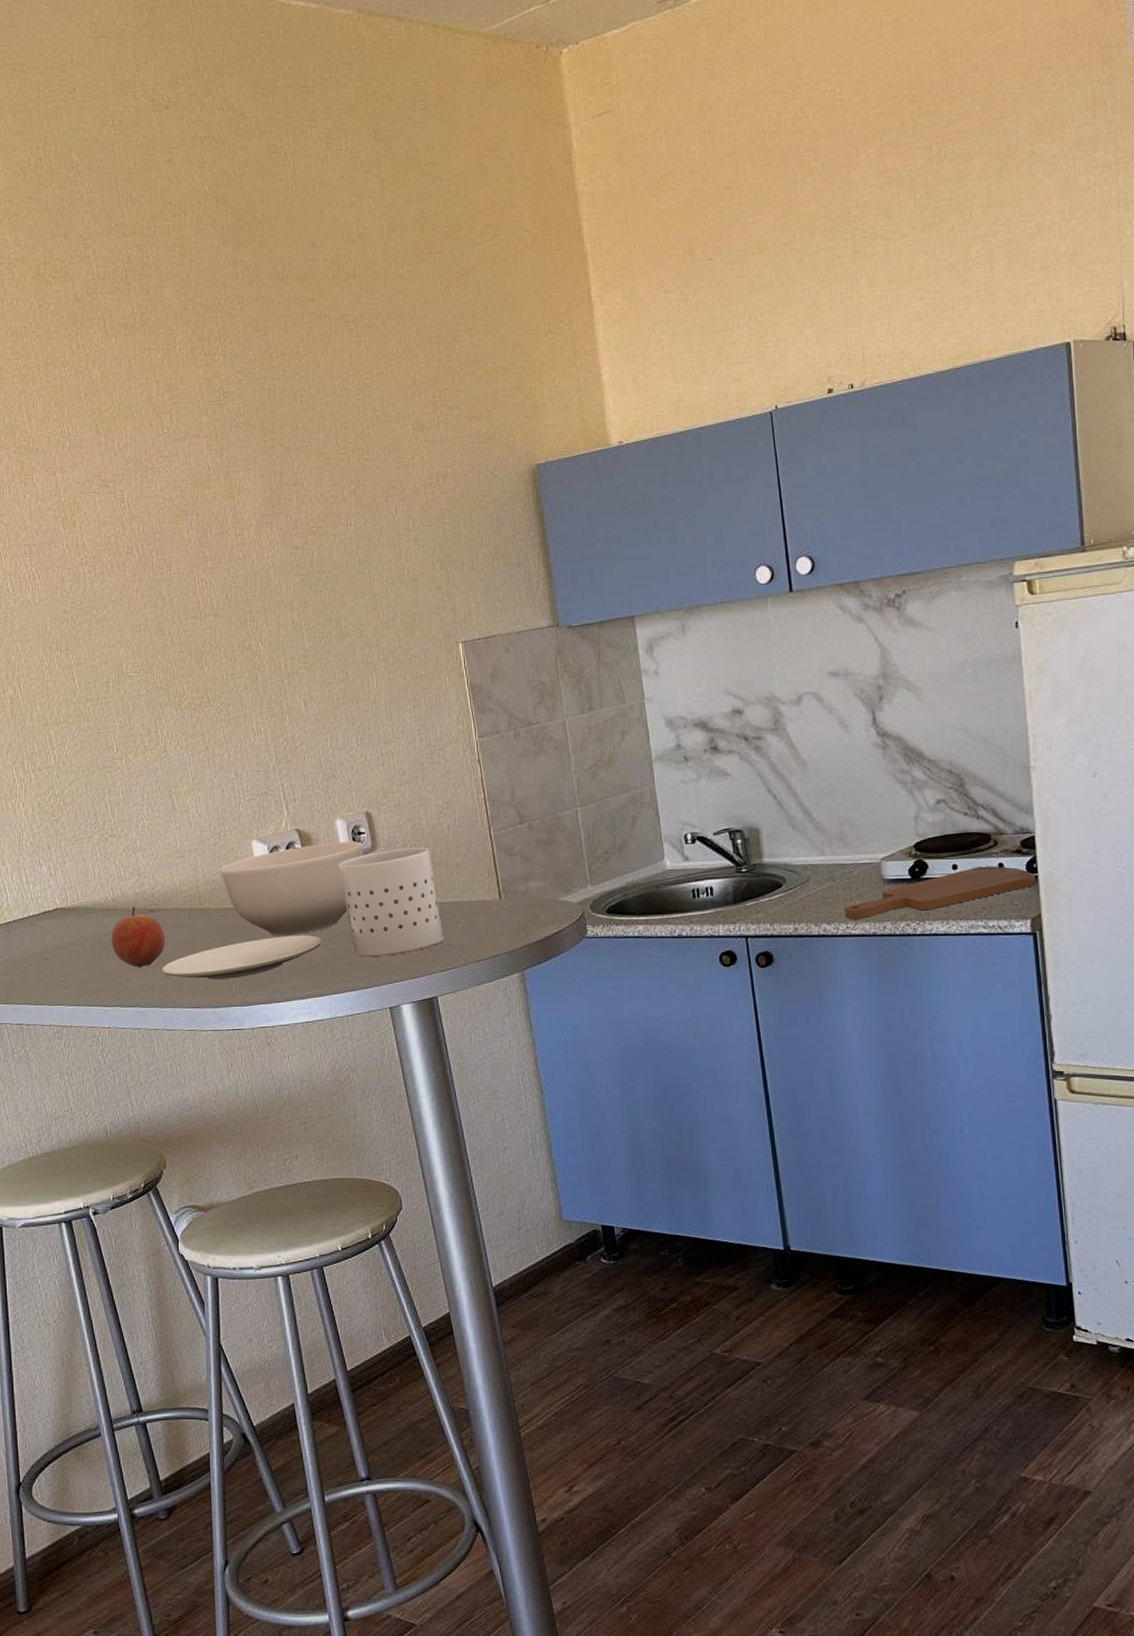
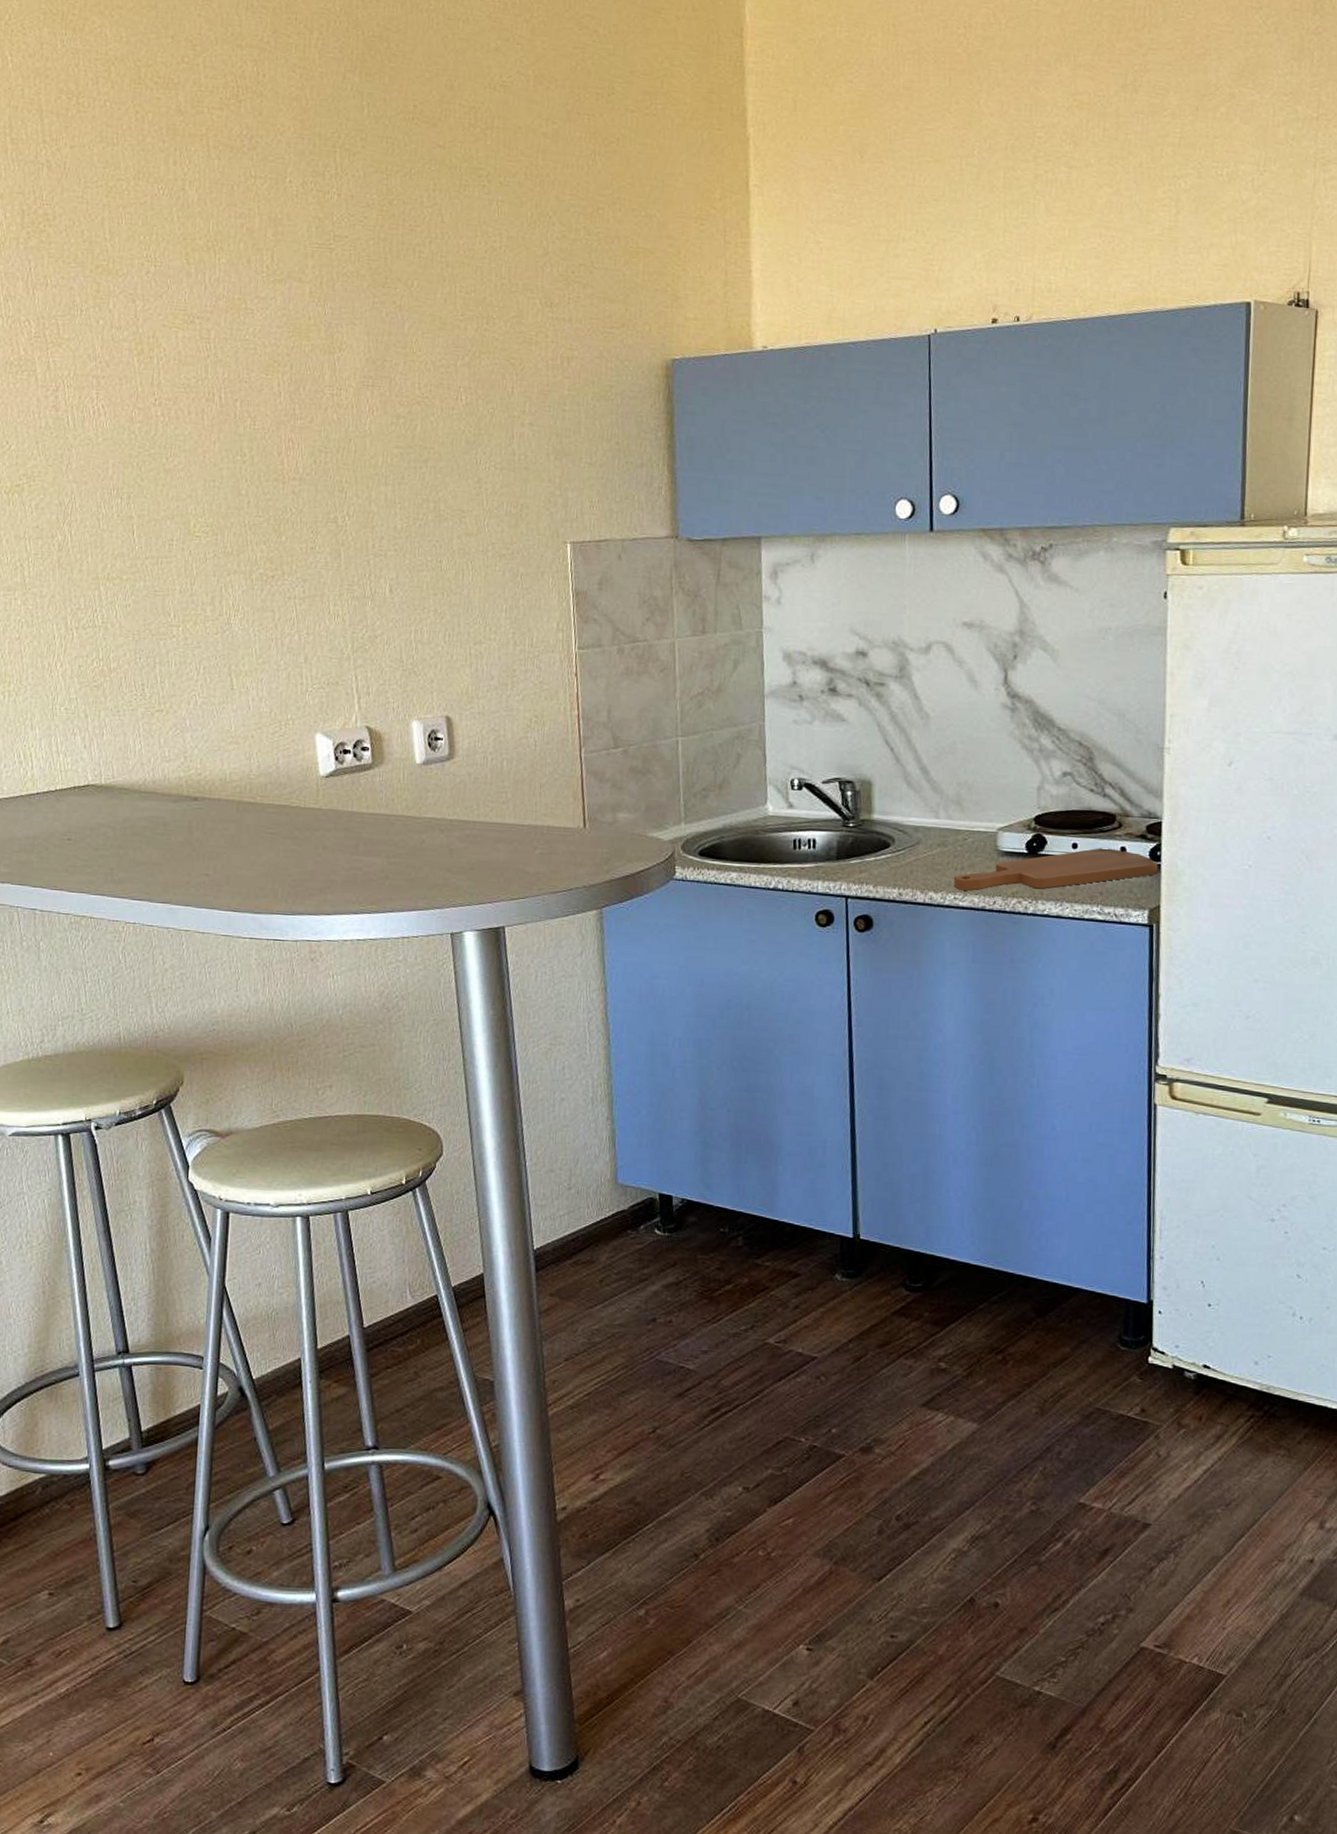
fruit: present [111,906,166,968] -> none [146,791,208,860]
plate: present [162,935,321,980] -> none [200,843,382,884]
bowl: present [219,841,363,936] -> none [276,745,438,843]
mug: present [338,847,444,957] -> none [409,760,519,877]

